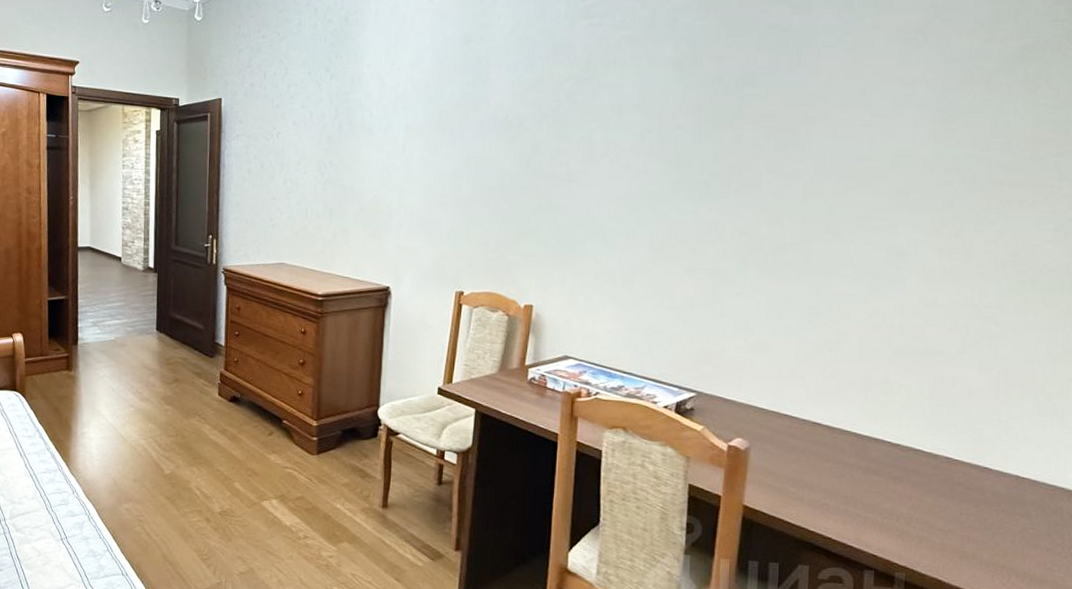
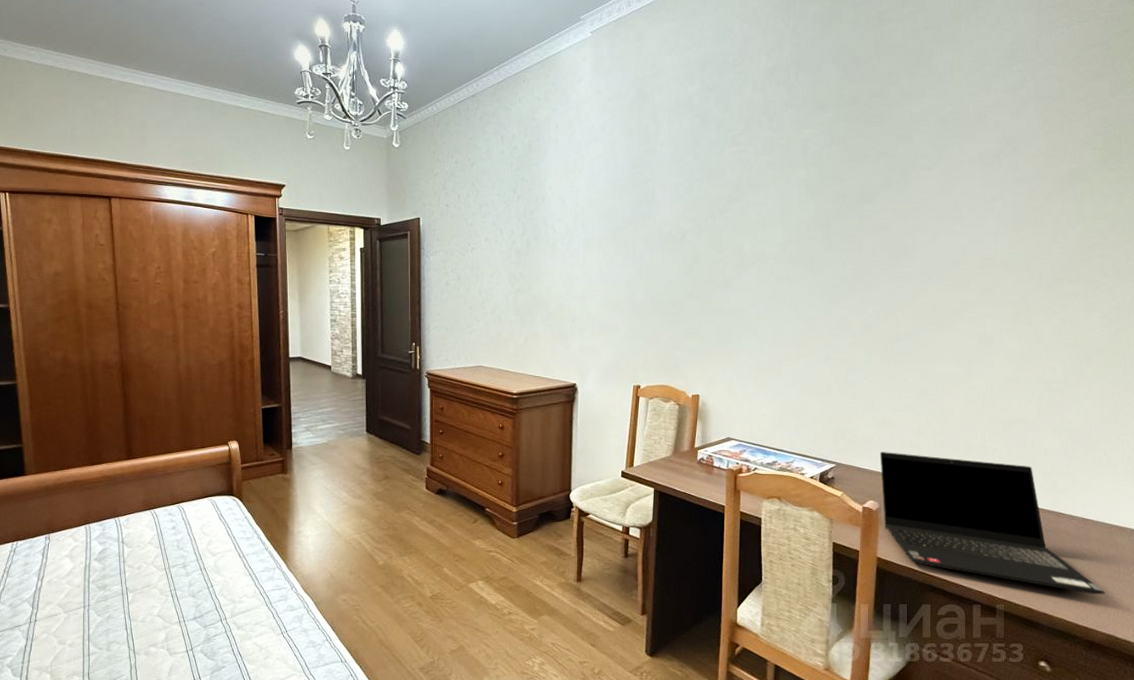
laptop computer: none [752,381,1042,571] -> present [880,452,1105,595]

